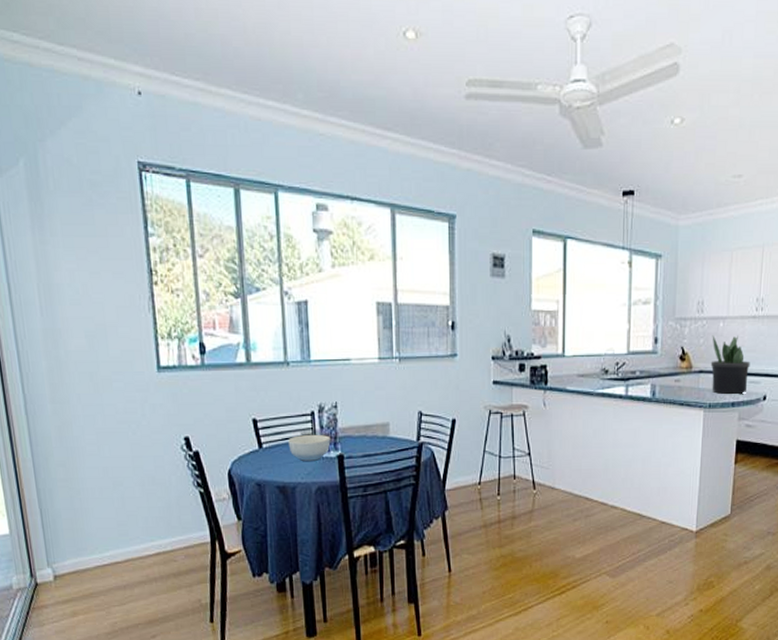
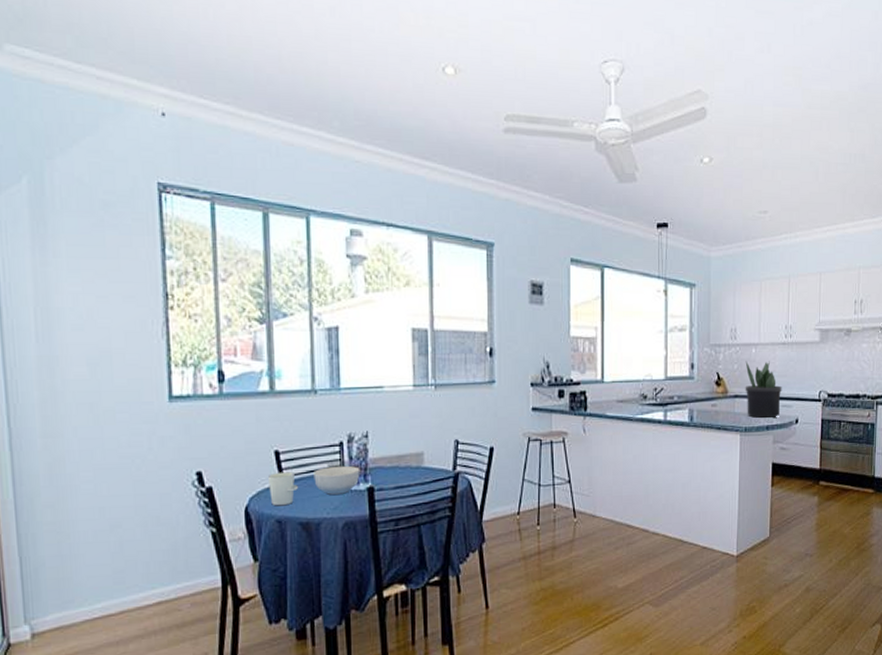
cup: none [247,438,276,470] -> present [267,471,299,506]

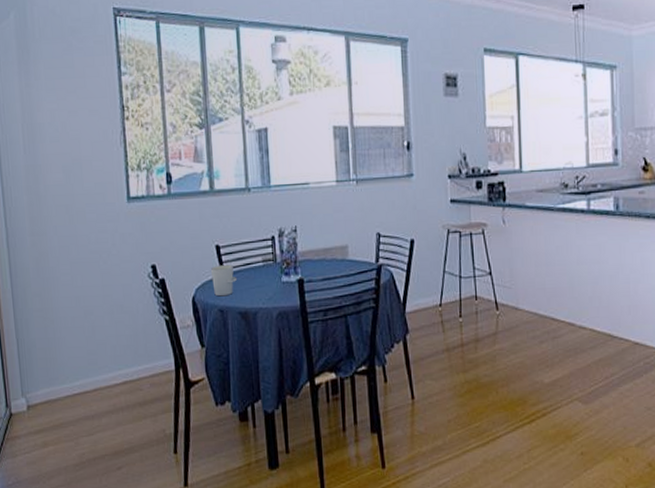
bowl: present [313,465,360,496] -> none [250,258,291,287]

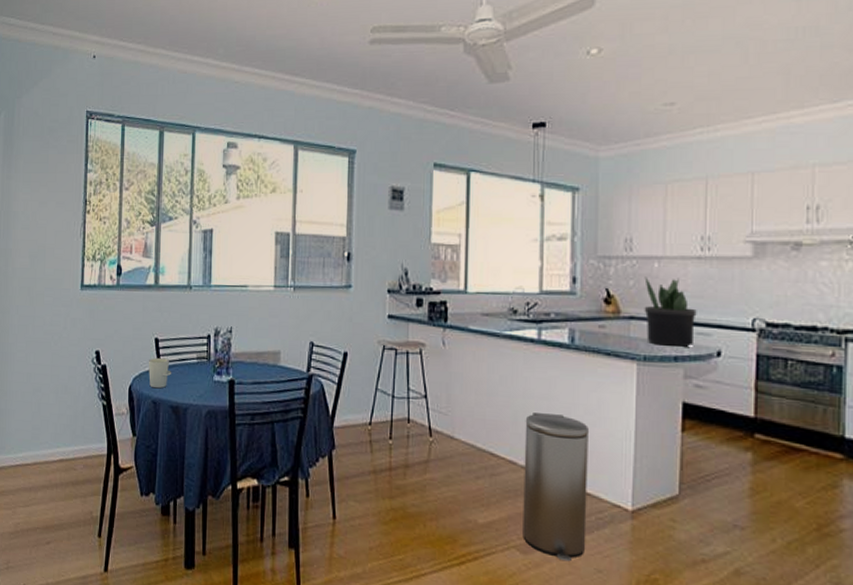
pedal bin: none [580,276,637,405] -> present [523,413,588,562]

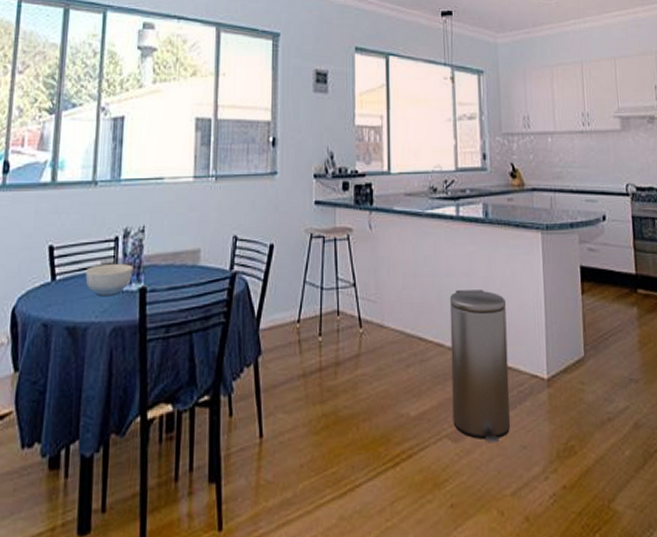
cup: present [148,357,172,389] -> none [38,269,70,308]
bowl: none [184,356,224,385] -> present [85,263,134,297]
planter: present [644,277,697,348] -> none [541,151,584,215]

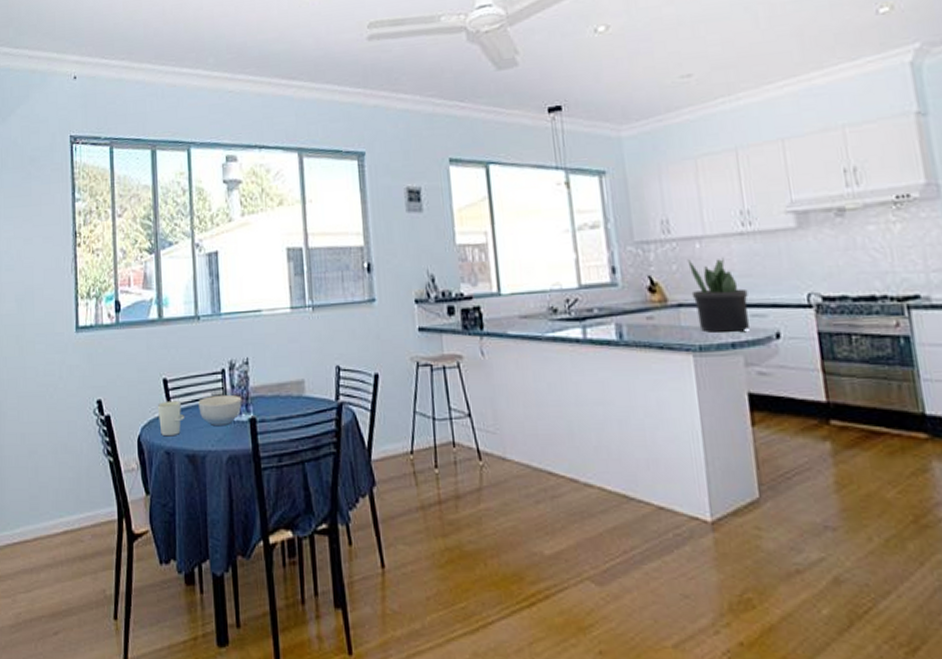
cup: none [38,269,70,308] -> present [157,400,186,437]
pedal bin: present [449,290,511,443] -> none [581,420,667,590]
planter: none [541,151,584,215] -> present [687,257,749,334]

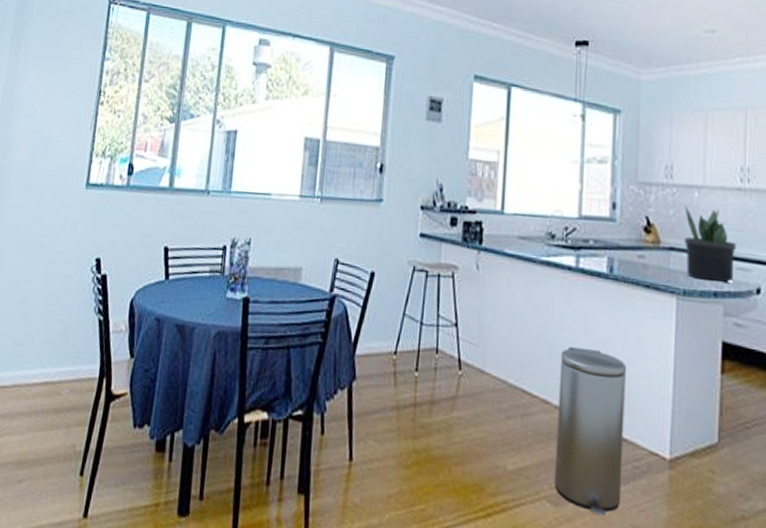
cup: present [157,400,186,437] -> none [154,268,181,304]
bowl: present [198,394,242,427] -> none [195,270,239,302]
pedal bin: none [581,420,667,590] -> present [554,347,626,516]

